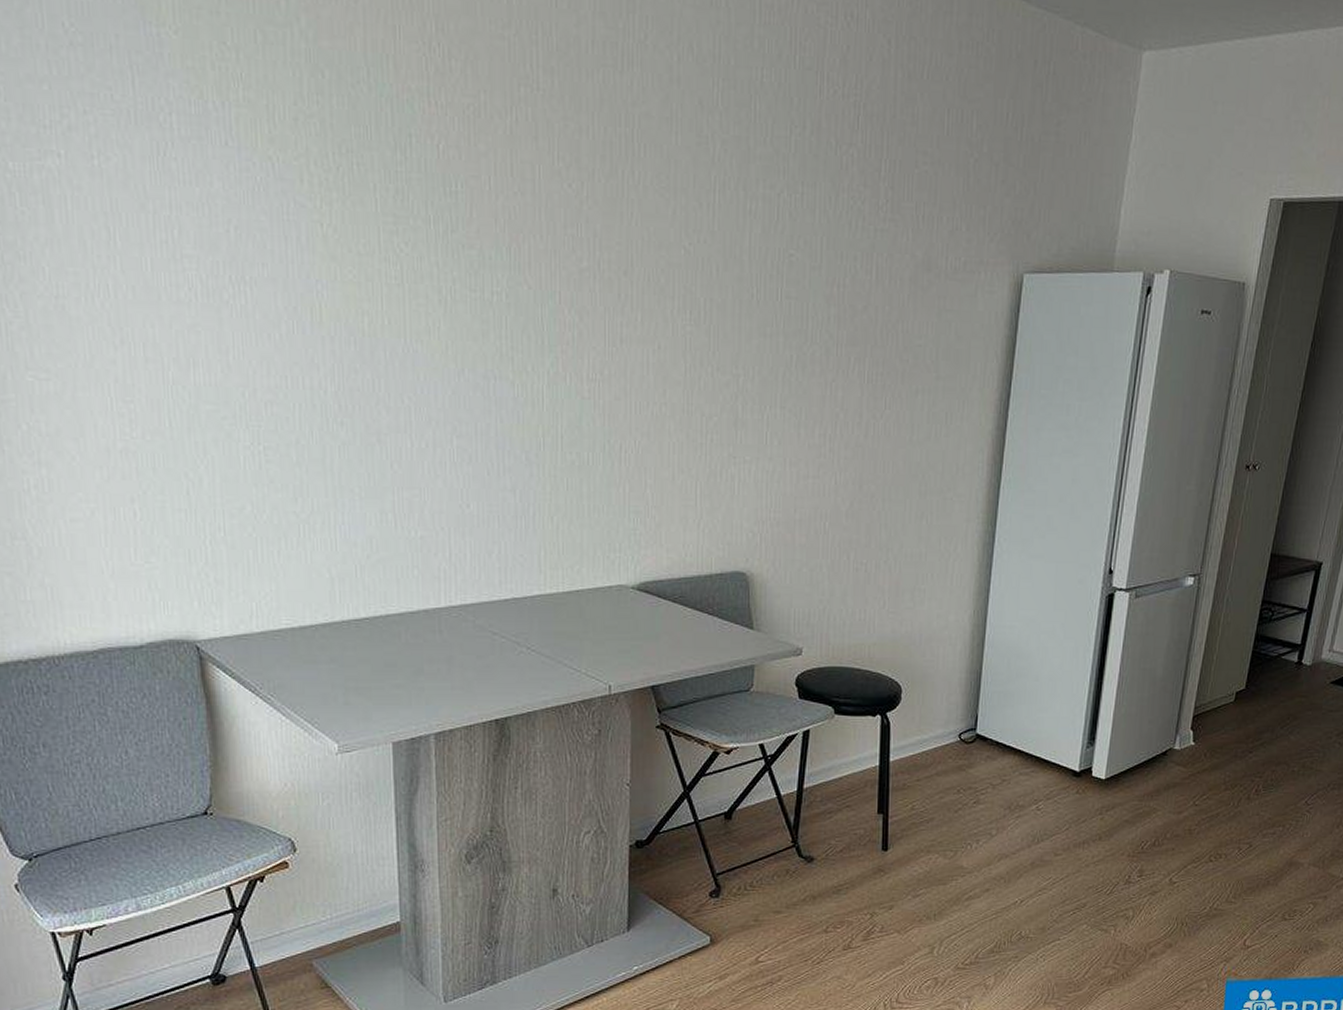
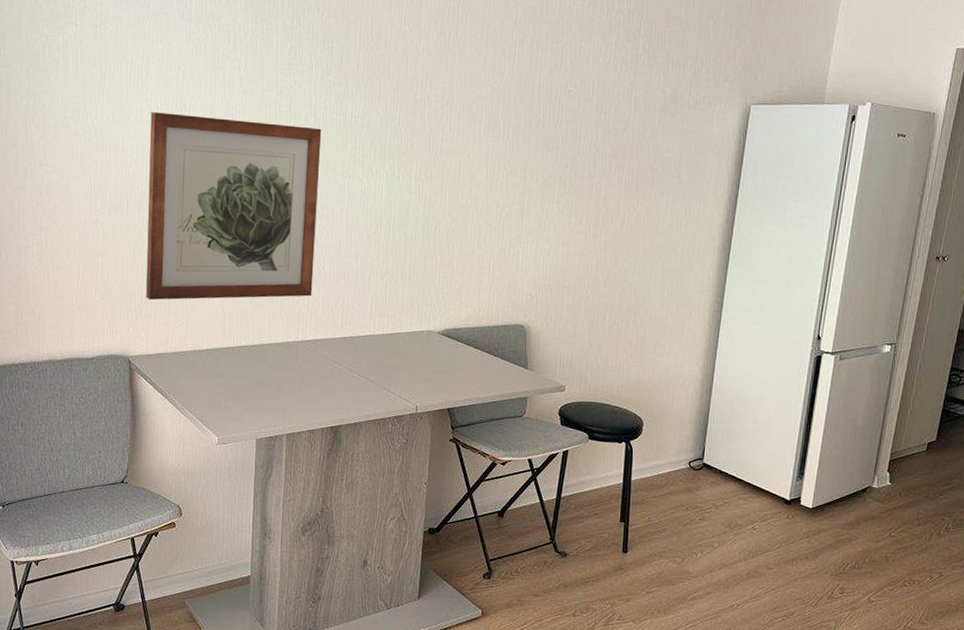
wall art: none [192,288,455,561] -> present [146,112,322,300]

